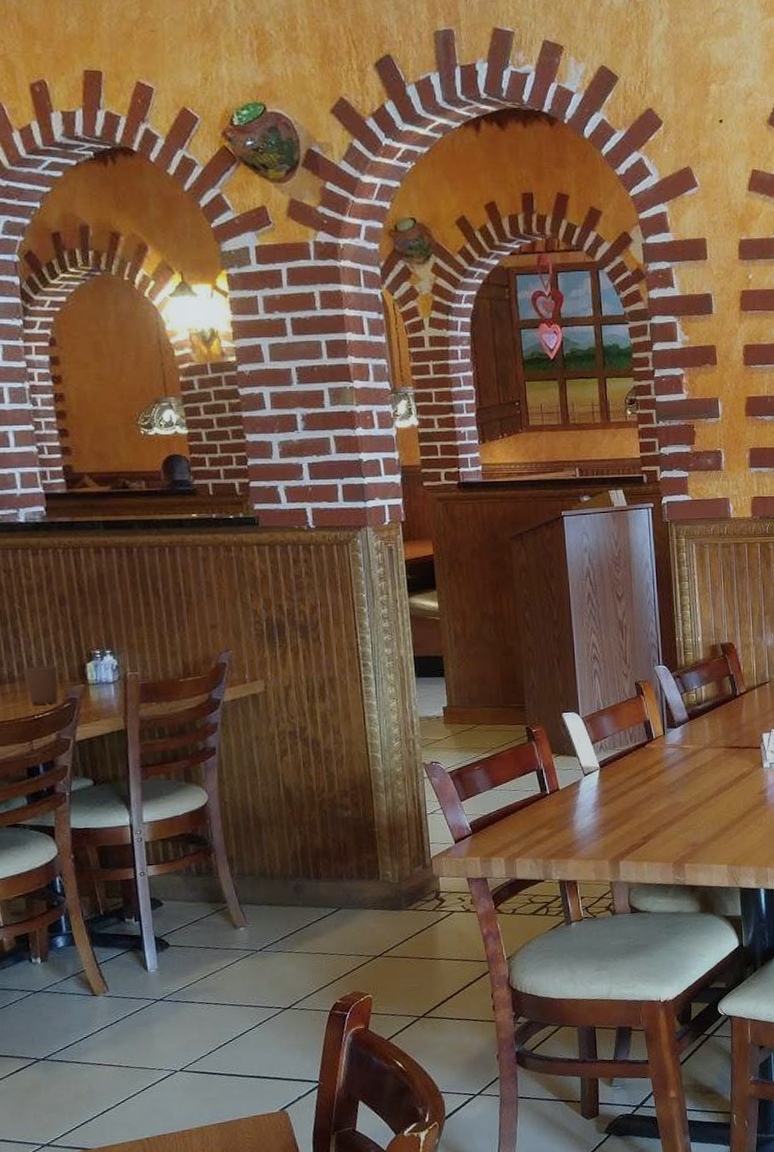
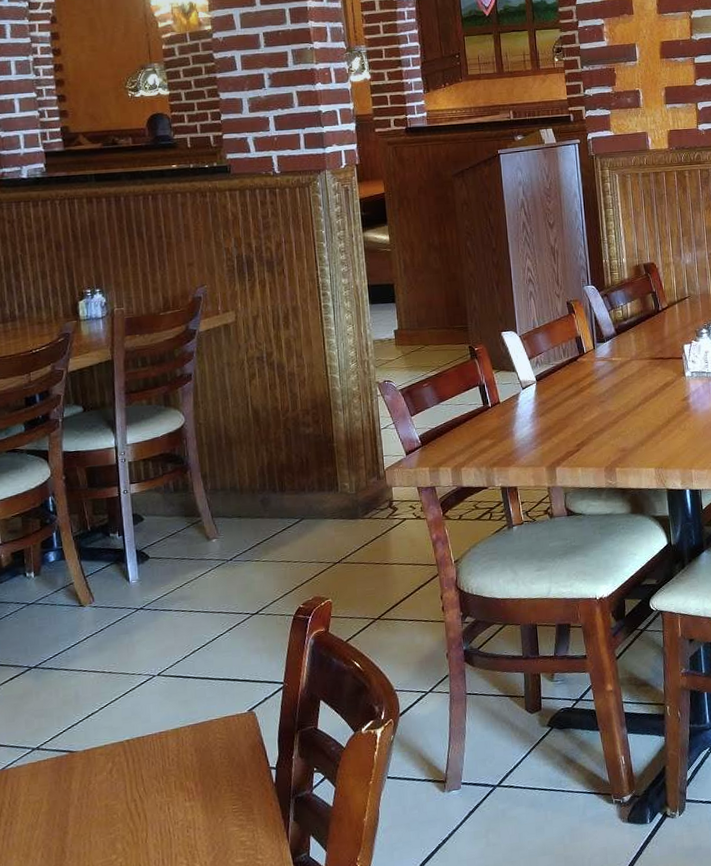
cup: present [23,665,58,706] -> none [23,304,53,341]

